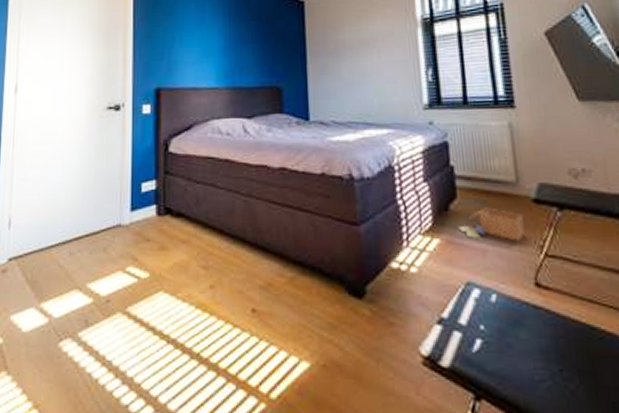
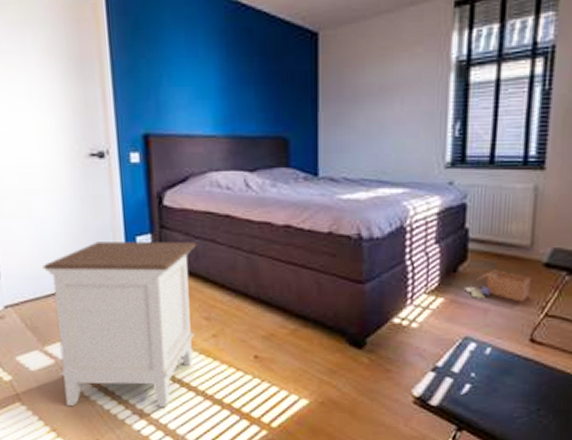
nightstand: none [51,187,198,375] -> present [42,242,197,408]

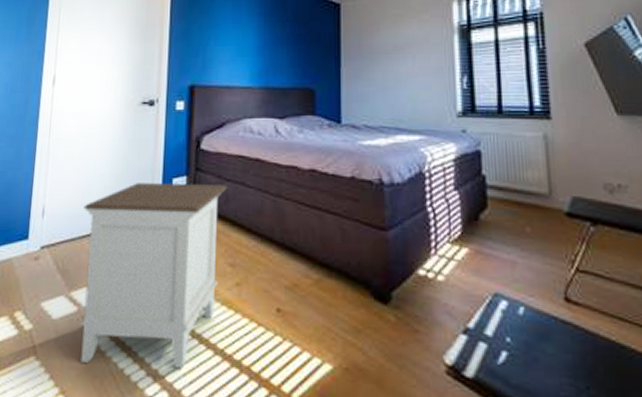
cardboard box: present [465,270,531,302] -> none [489,219,556,255]

